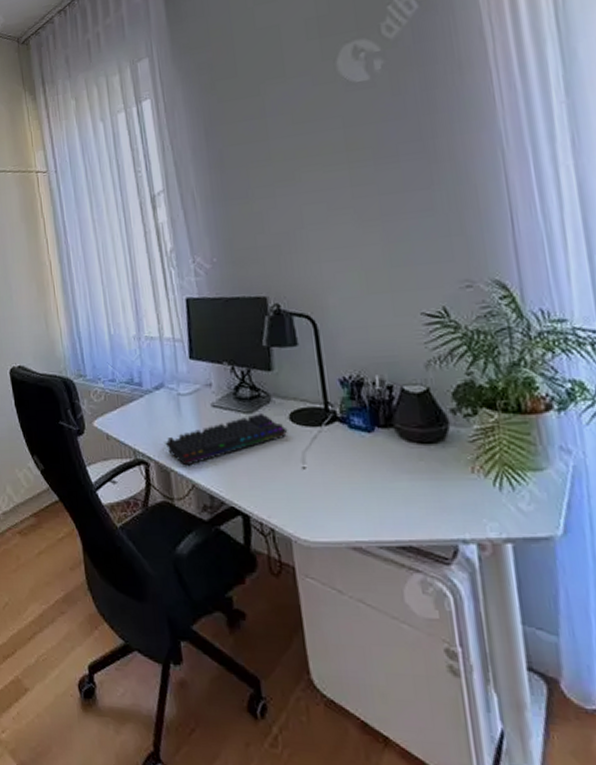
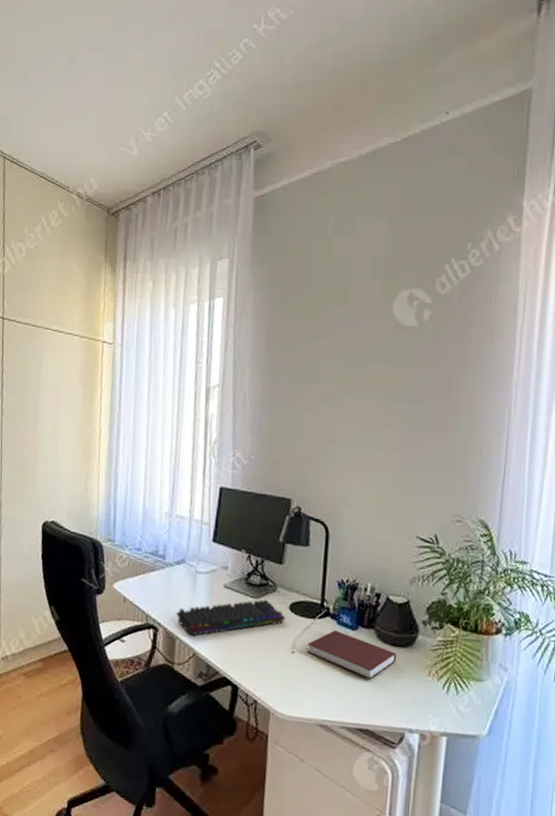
notebook: none [319,435,429,487] -> present [307,629,397,680]

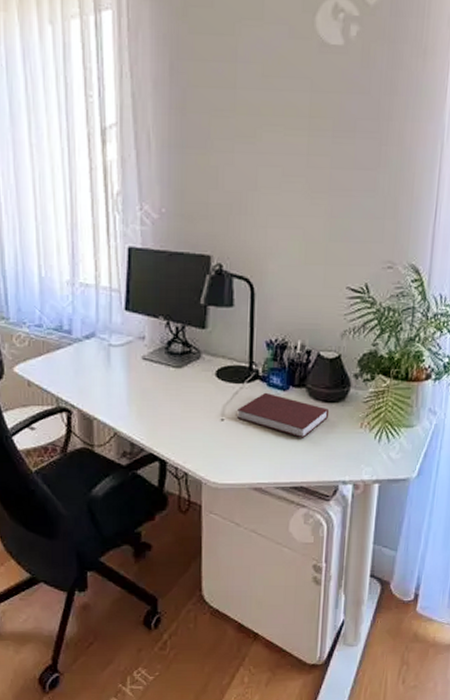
keyboard: present [176,599,286,636] -> none [90,367,213,415]

